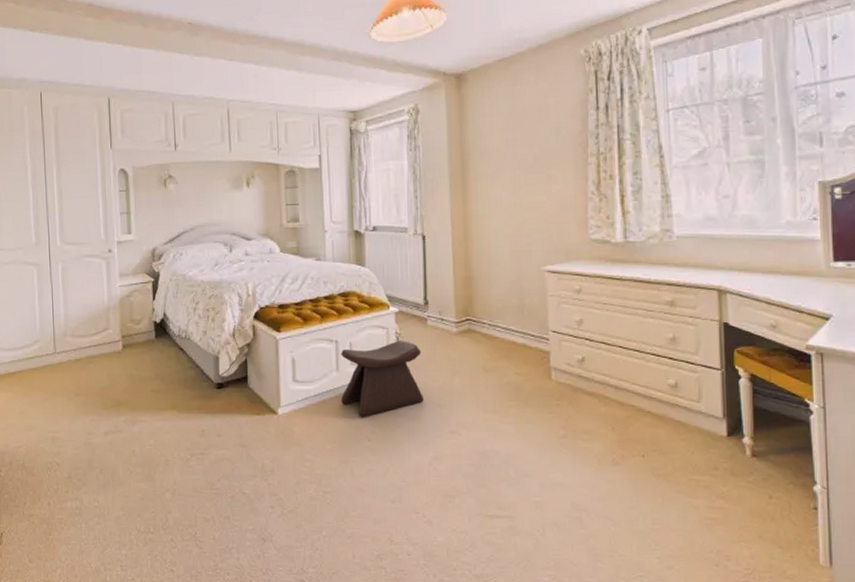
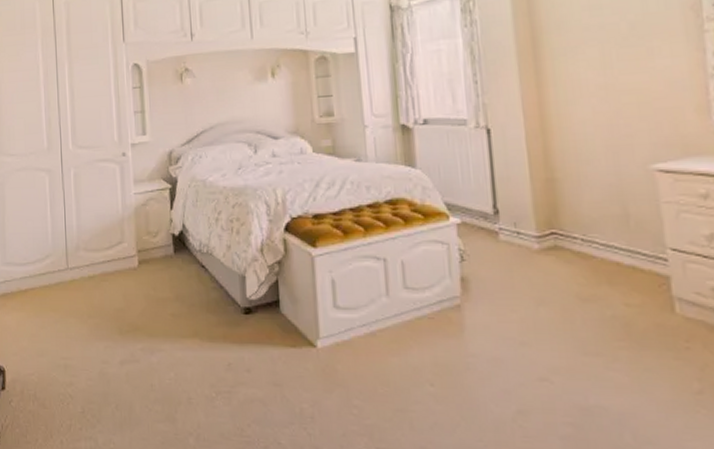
stool: present [341,341,424,417] -> none [391,259,500,355]

